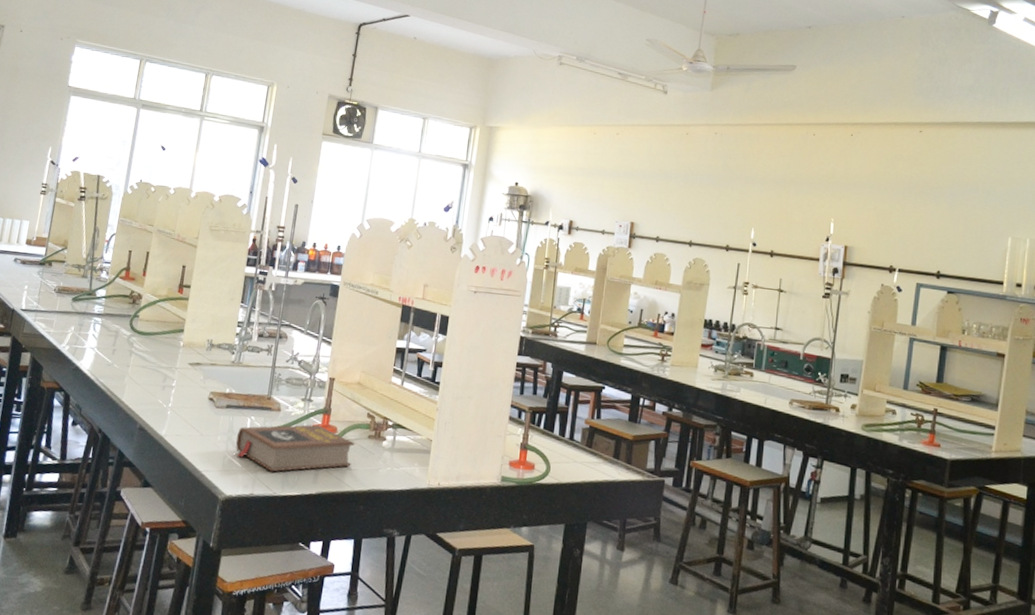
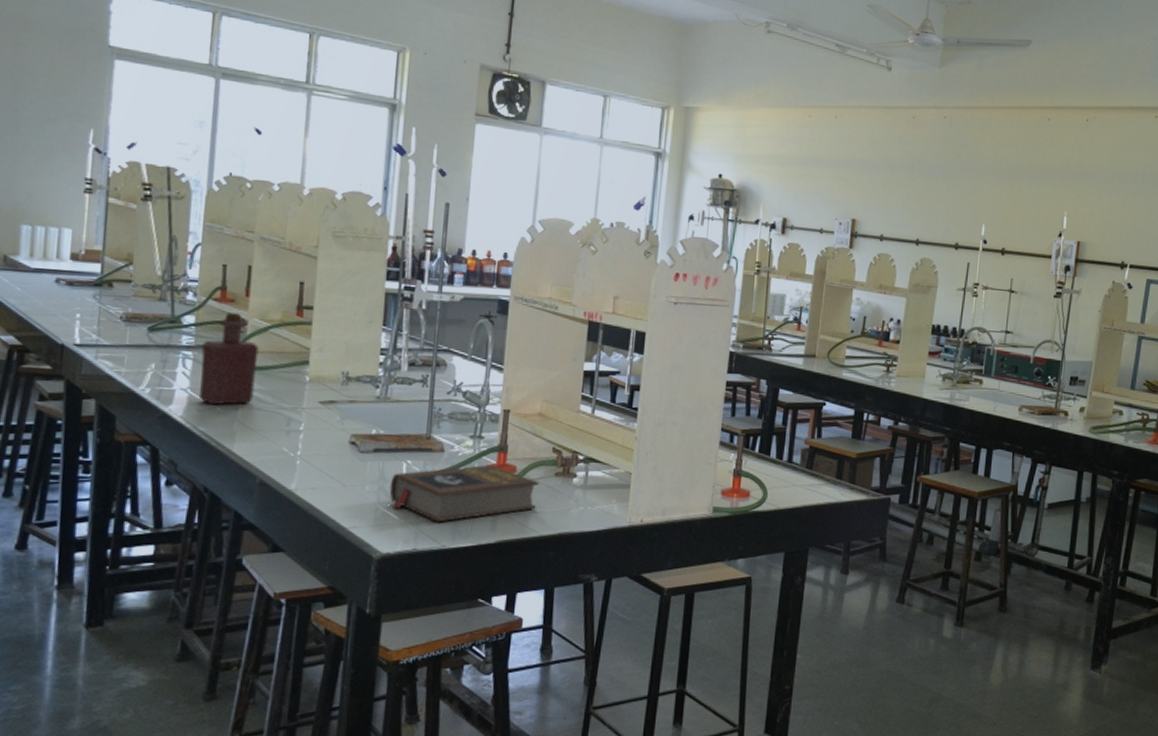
bottle: none [103,288,149,363] -> present [199,312,259,406]

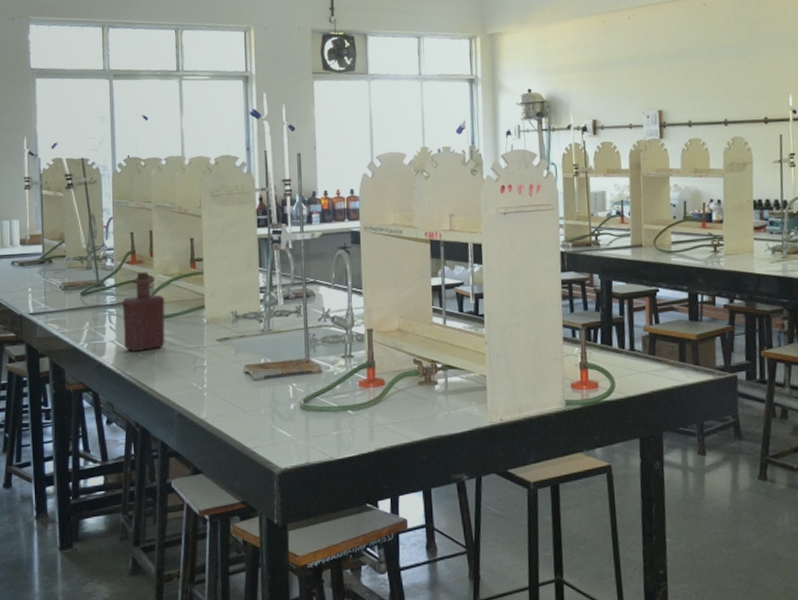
book: present [389,464,539,522] -> none [281,380,407,437]

